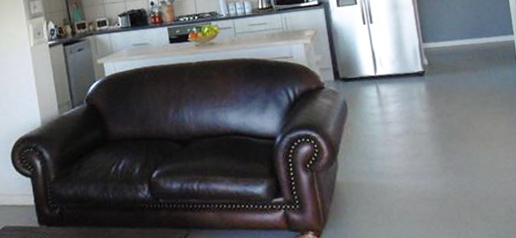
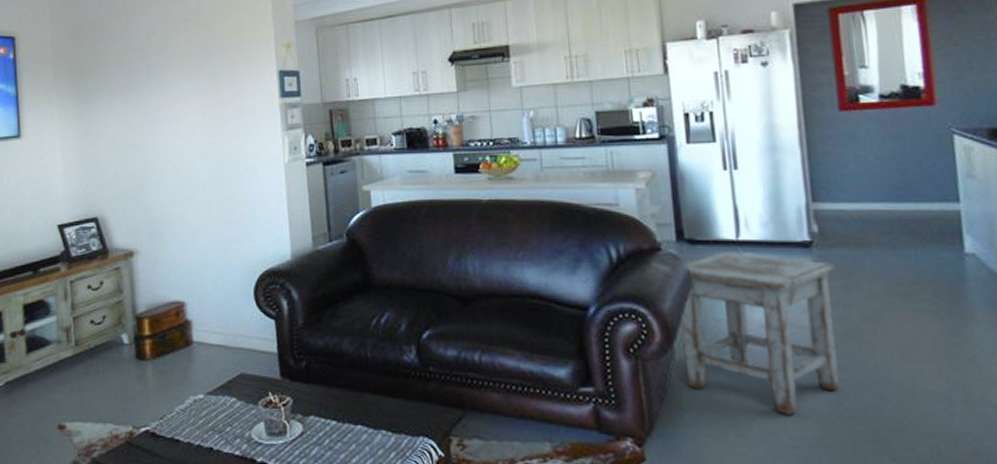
stool: none [340,84,448,198] -> present [681,251,840,415]

